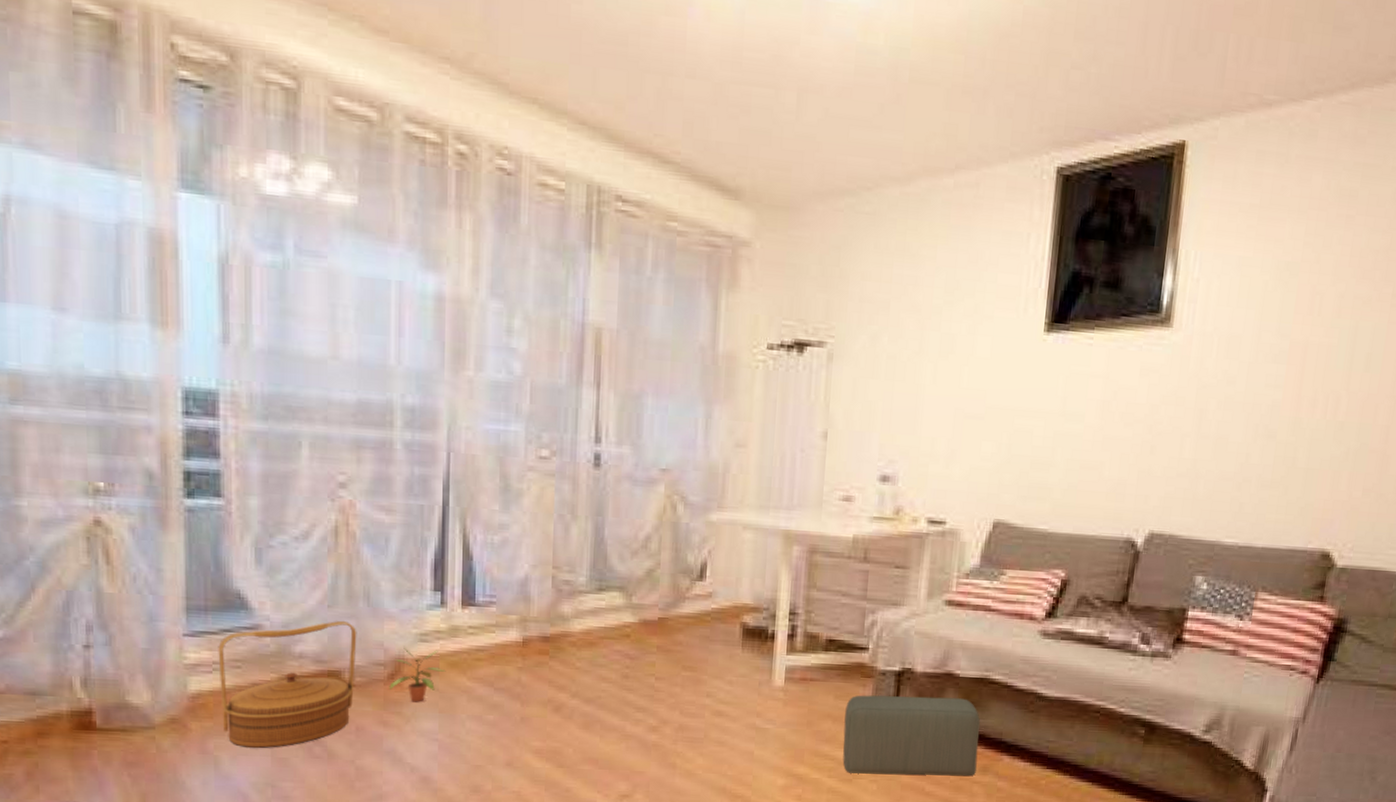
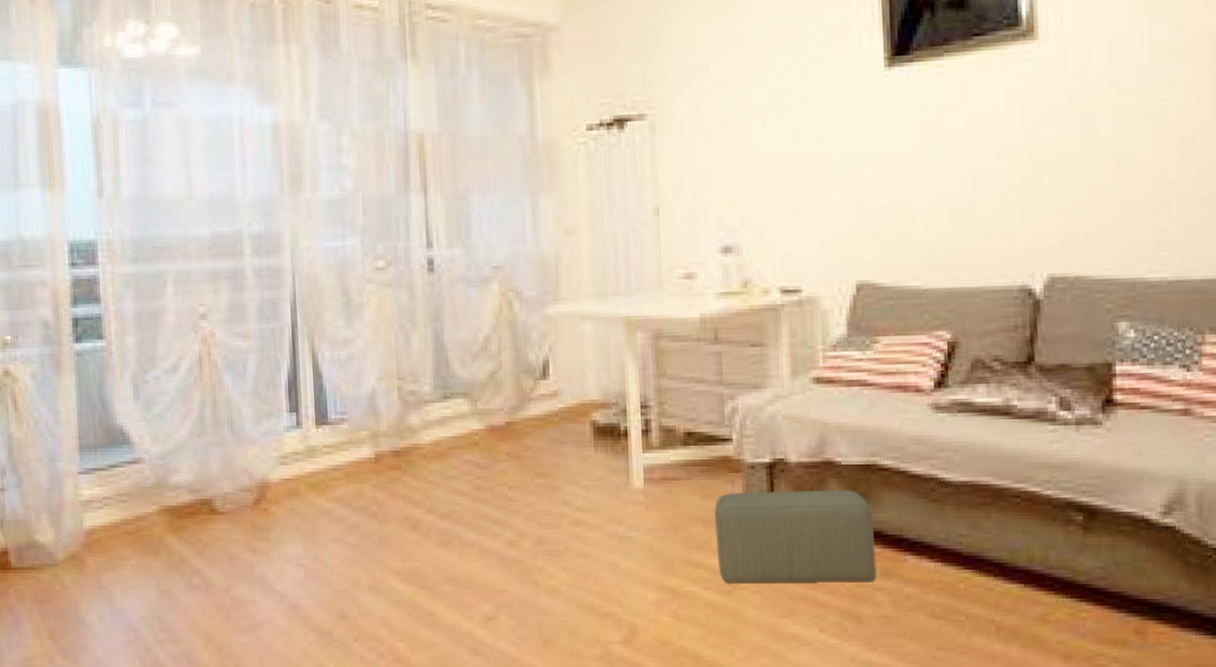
basket: present [218,620,357,748] -> none [107,448,225,580]
potted plant: present [389,647,446,702] -> none [255,471,306,527]

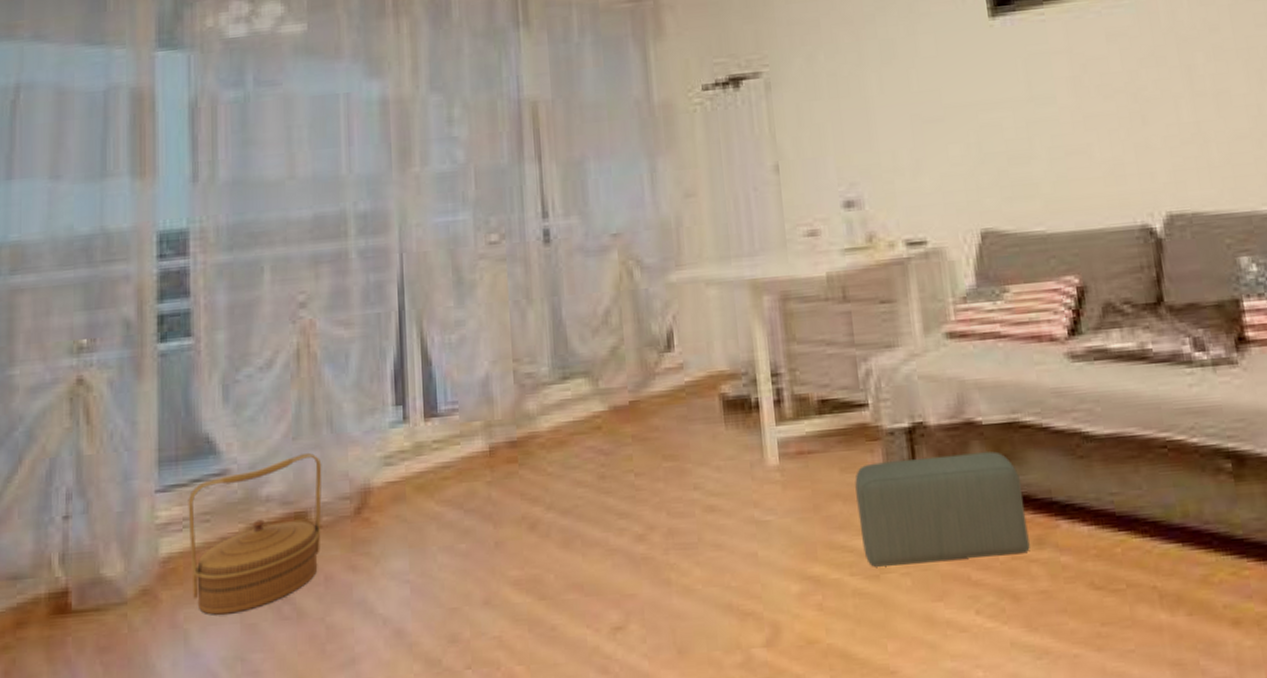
basket: none [107,448,225,580] -> present [188,452,322,615]

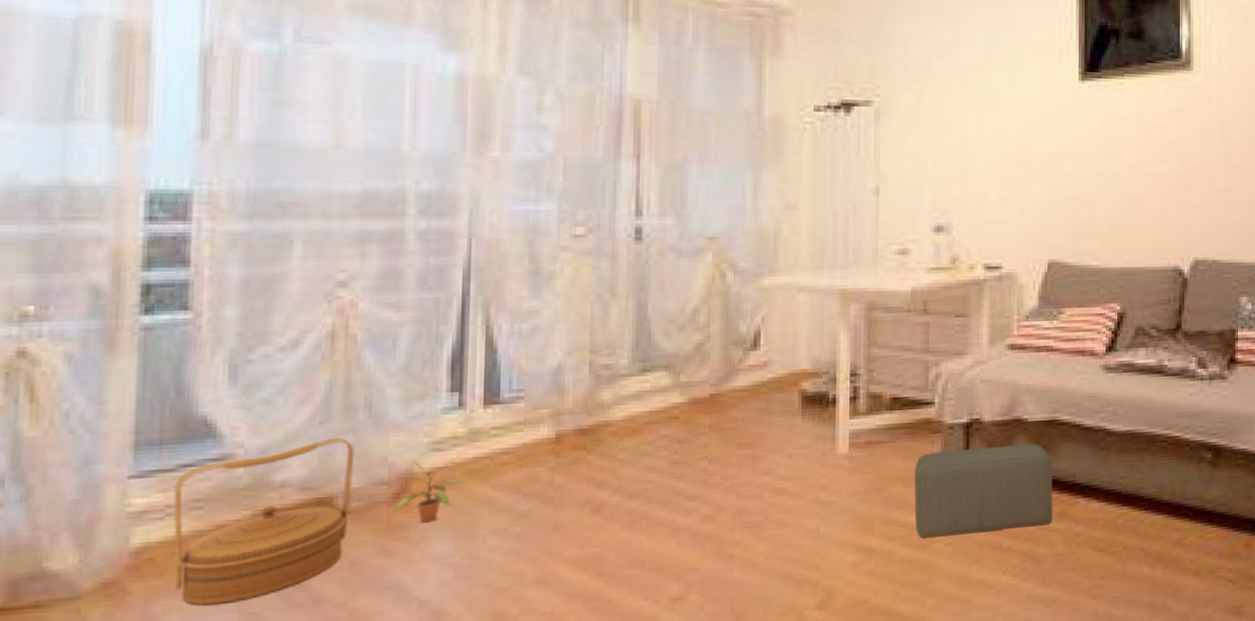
potted plant: none [356,473,413,539] -> present [393,458,464,523]

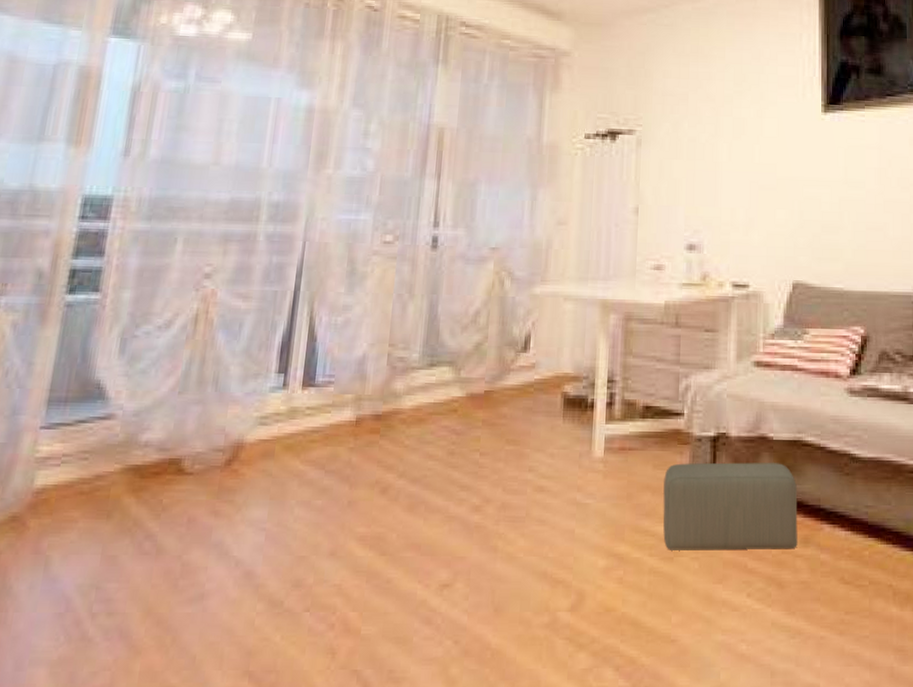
basket: present [173,437,355,606] -> none [60,406,202,545]
potted plant: present [393,458,464,523] -> none [225,431,281,489]

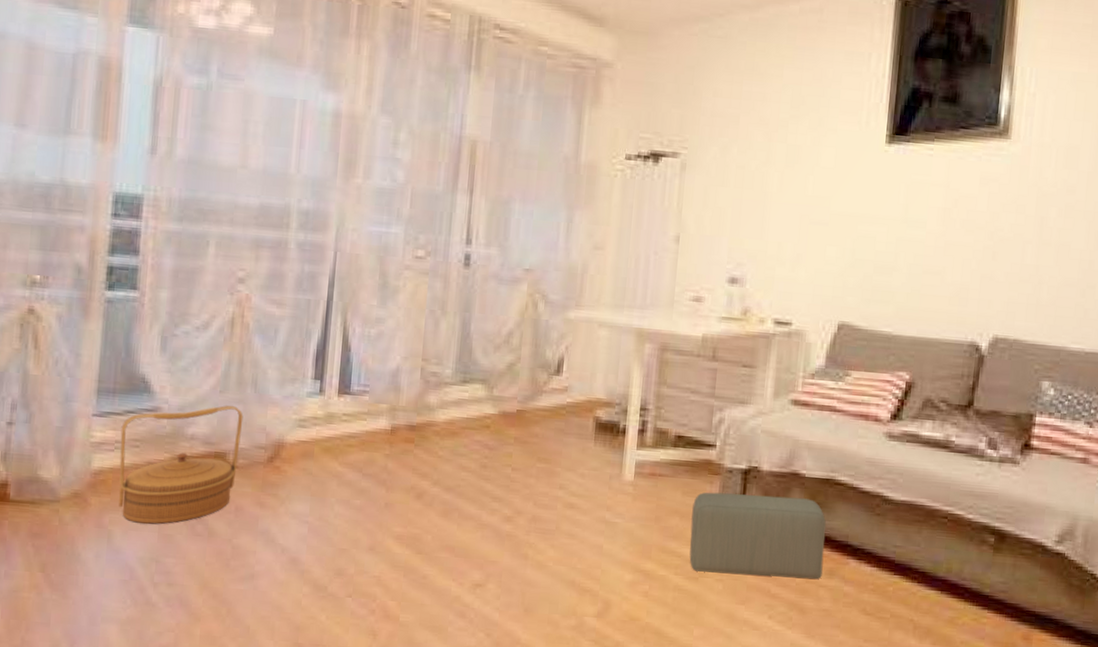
basket: none [60,406,202,545] -> present [118,405,244,524]

